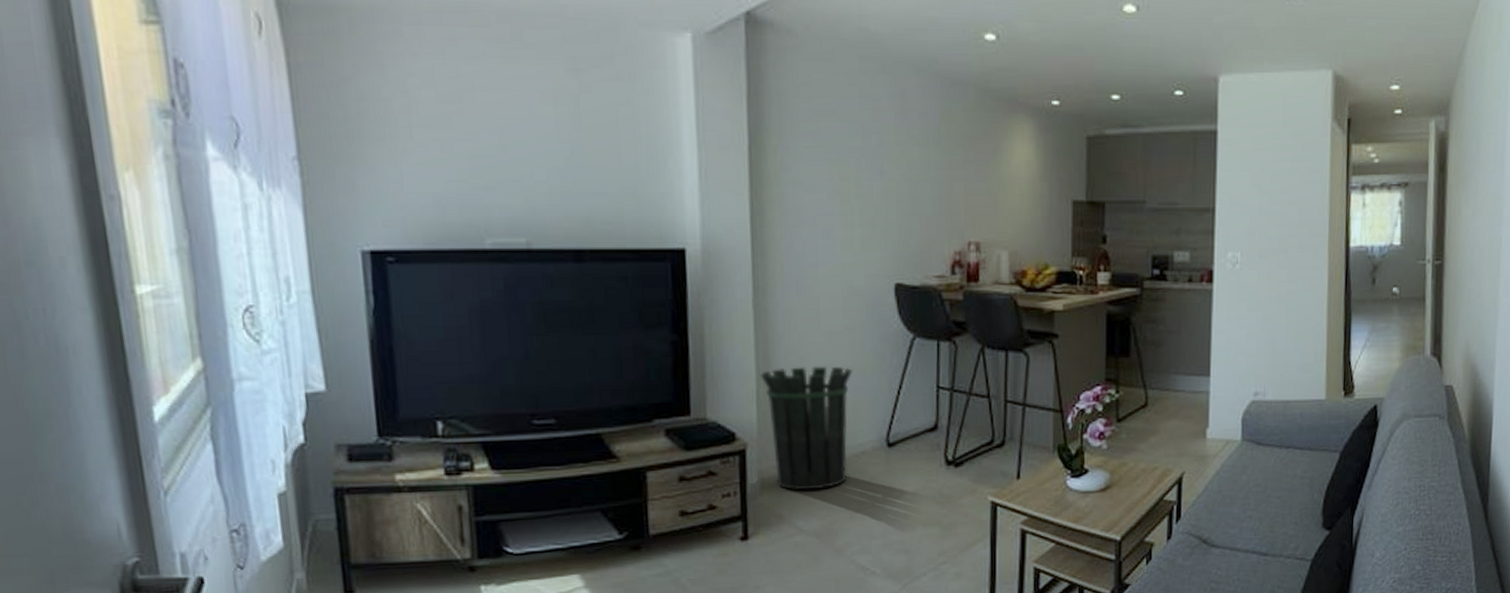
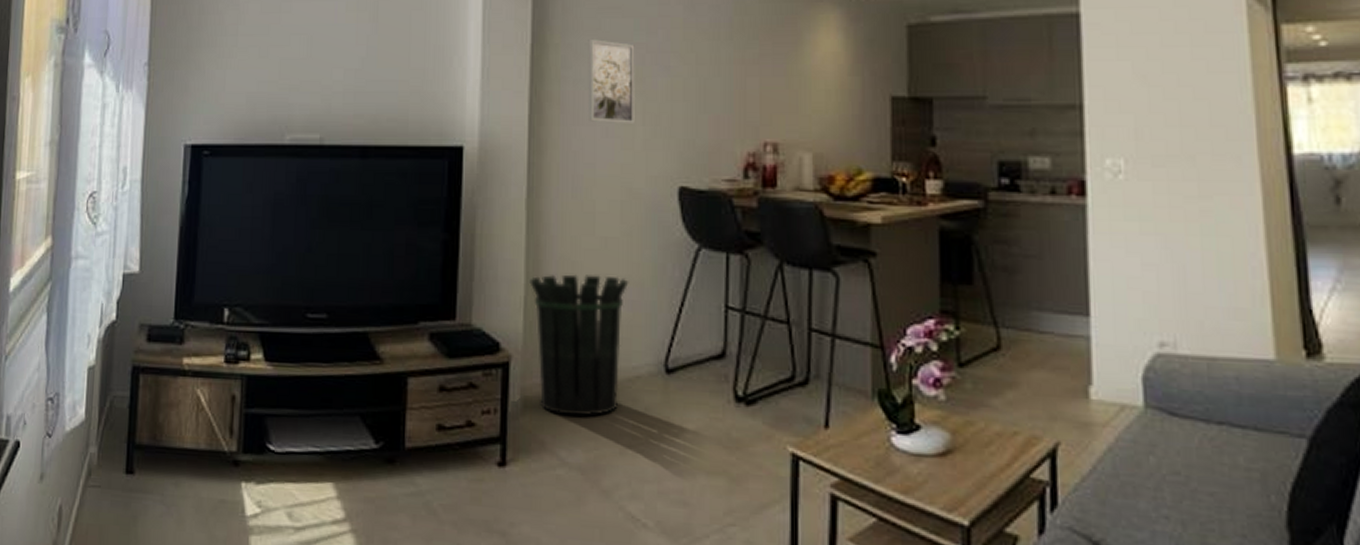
wall art: none [805,143,853,226] -> present [587,39,635,125]

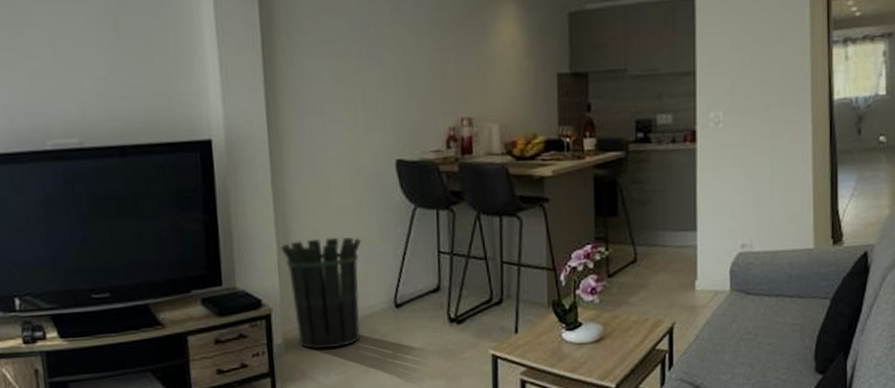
wall art: present [587,39,635,125] -> none [311,37,356,111]

